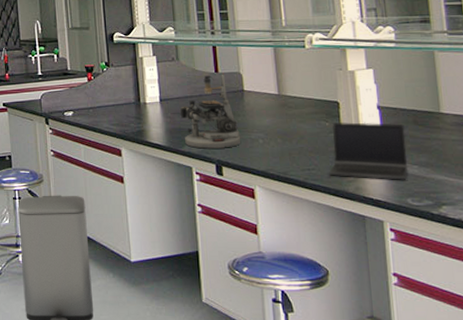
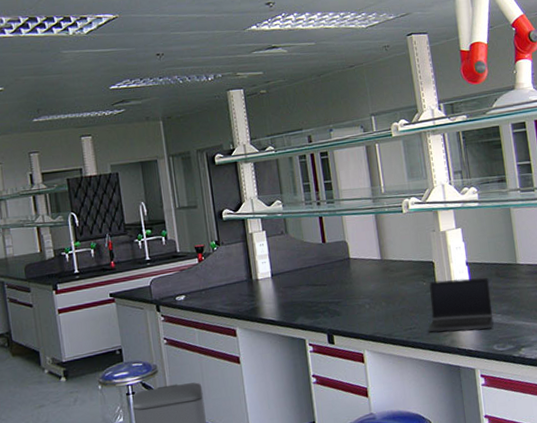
microscope: present [180,75,241,149] -> none [291,245,350,320]

